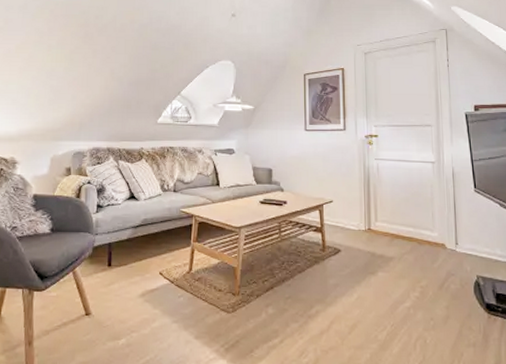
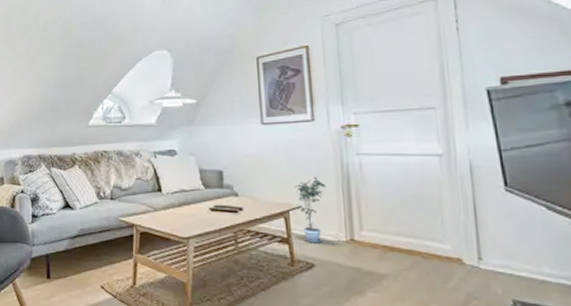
potted plant: none [328,176,352,232] -> present [294,176,326,243]

